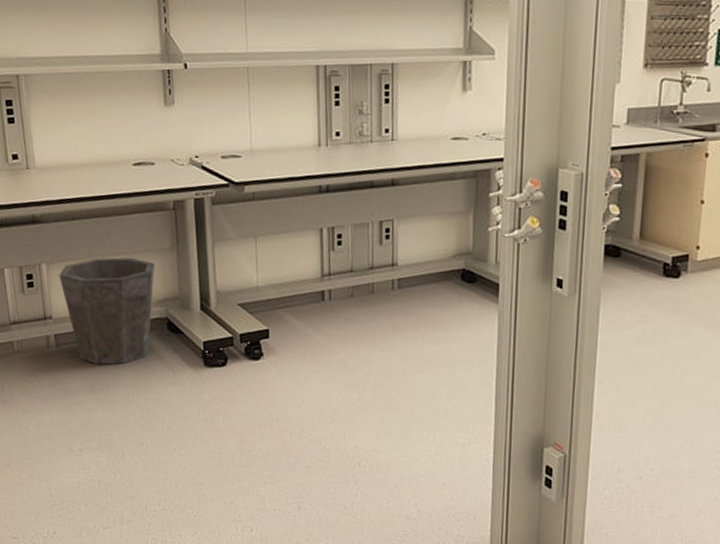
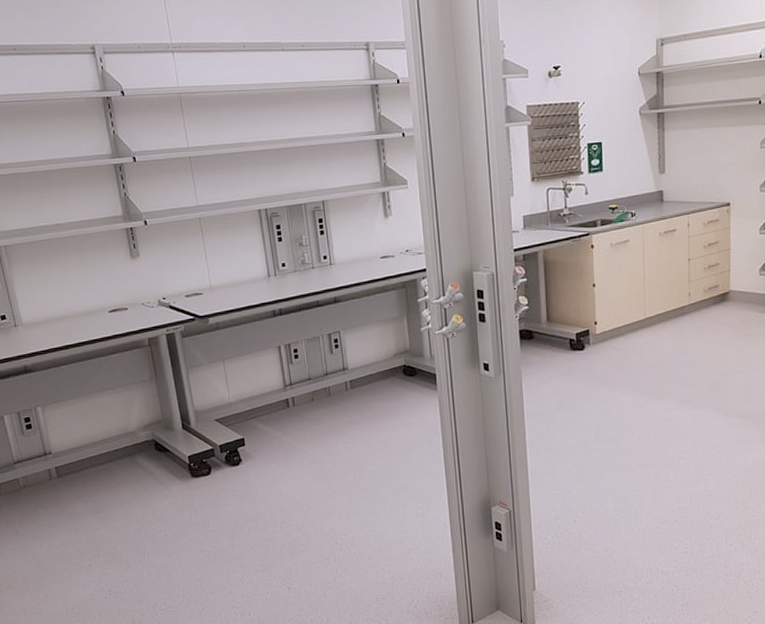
waste bin: present [59,257,156,365] -> none [53,392,141,488]

